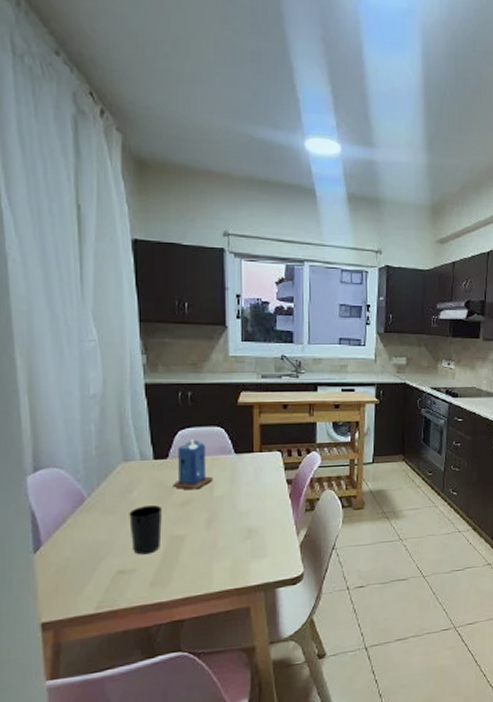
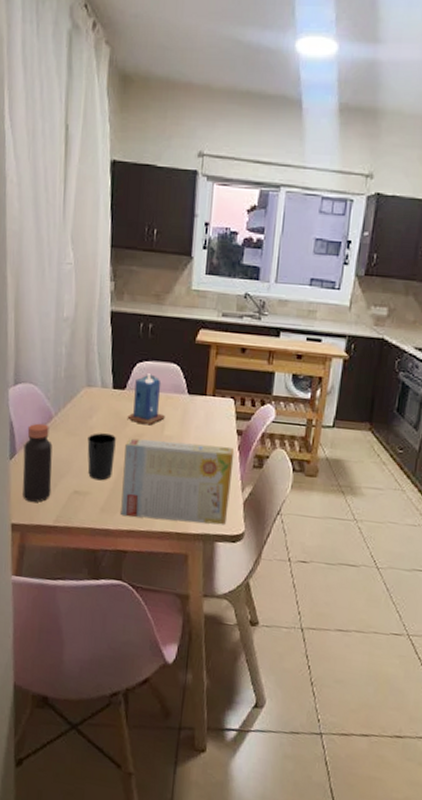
bottle: none [51,507,90,595] -> present [22,423,53,503]
cereal box: none [173,496,287,586] -> present [121,438,235,525]

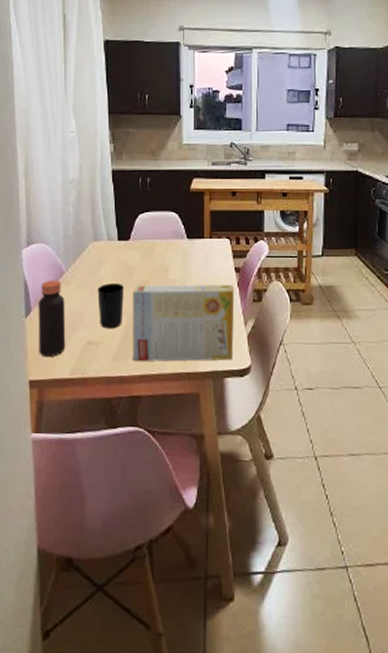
candle: present [127,373,165,426] -> none [133,223,168,272]

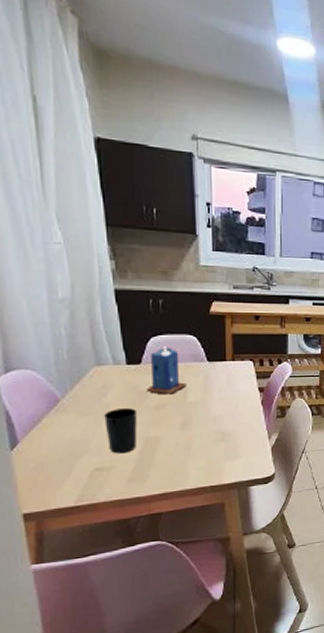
bottle: present [38,280,66,358] -> none [27,408,68,489]
candle: none [133,223,168,272] -> present [146,347,187,395]
cereal box: present [133,284,235,362] -> none [147,403,259,482]

